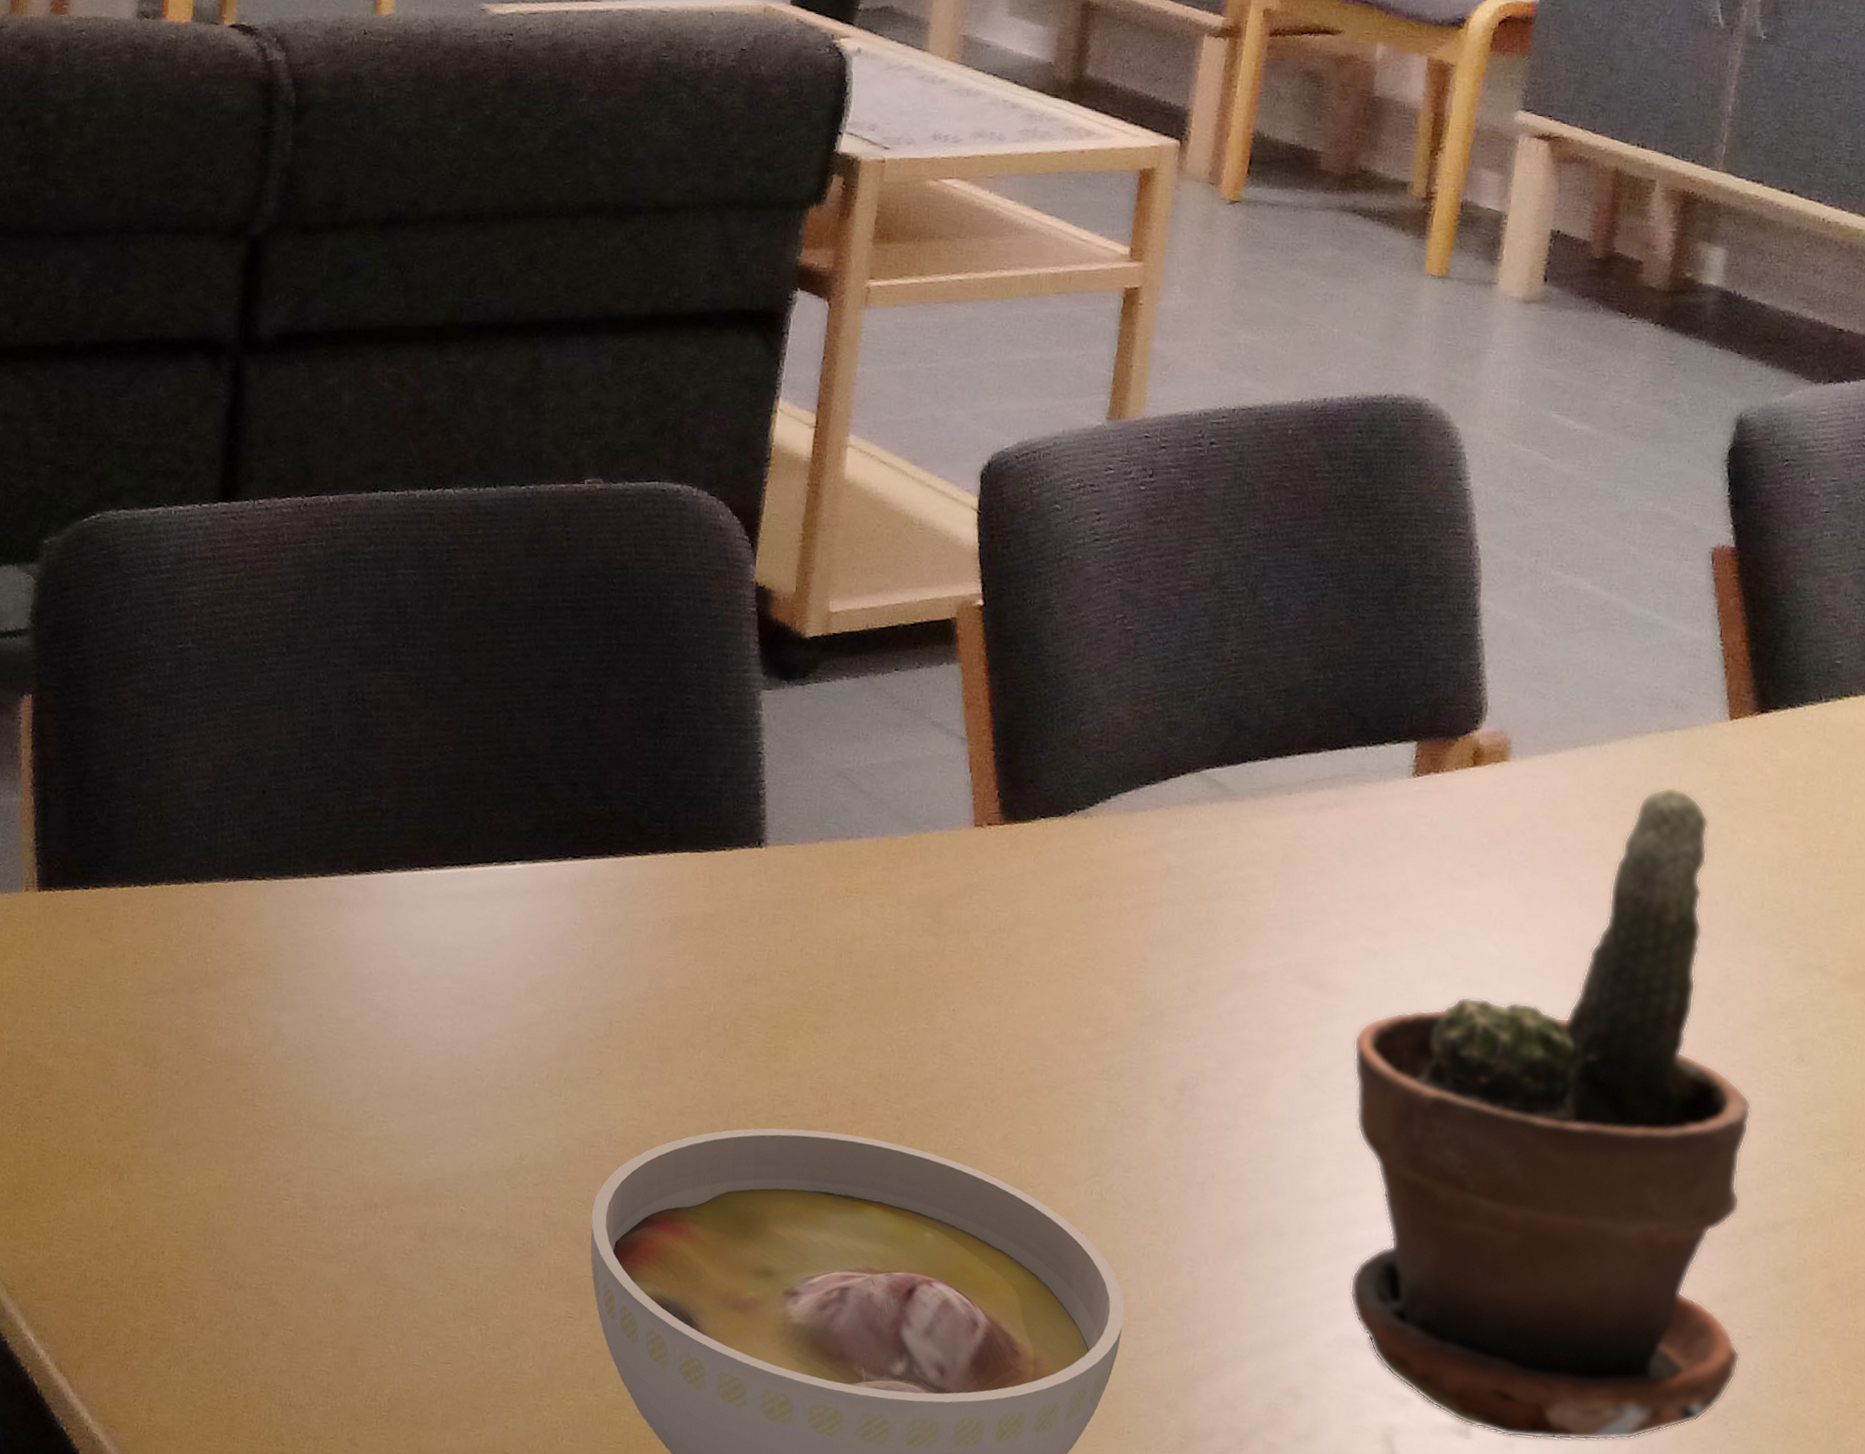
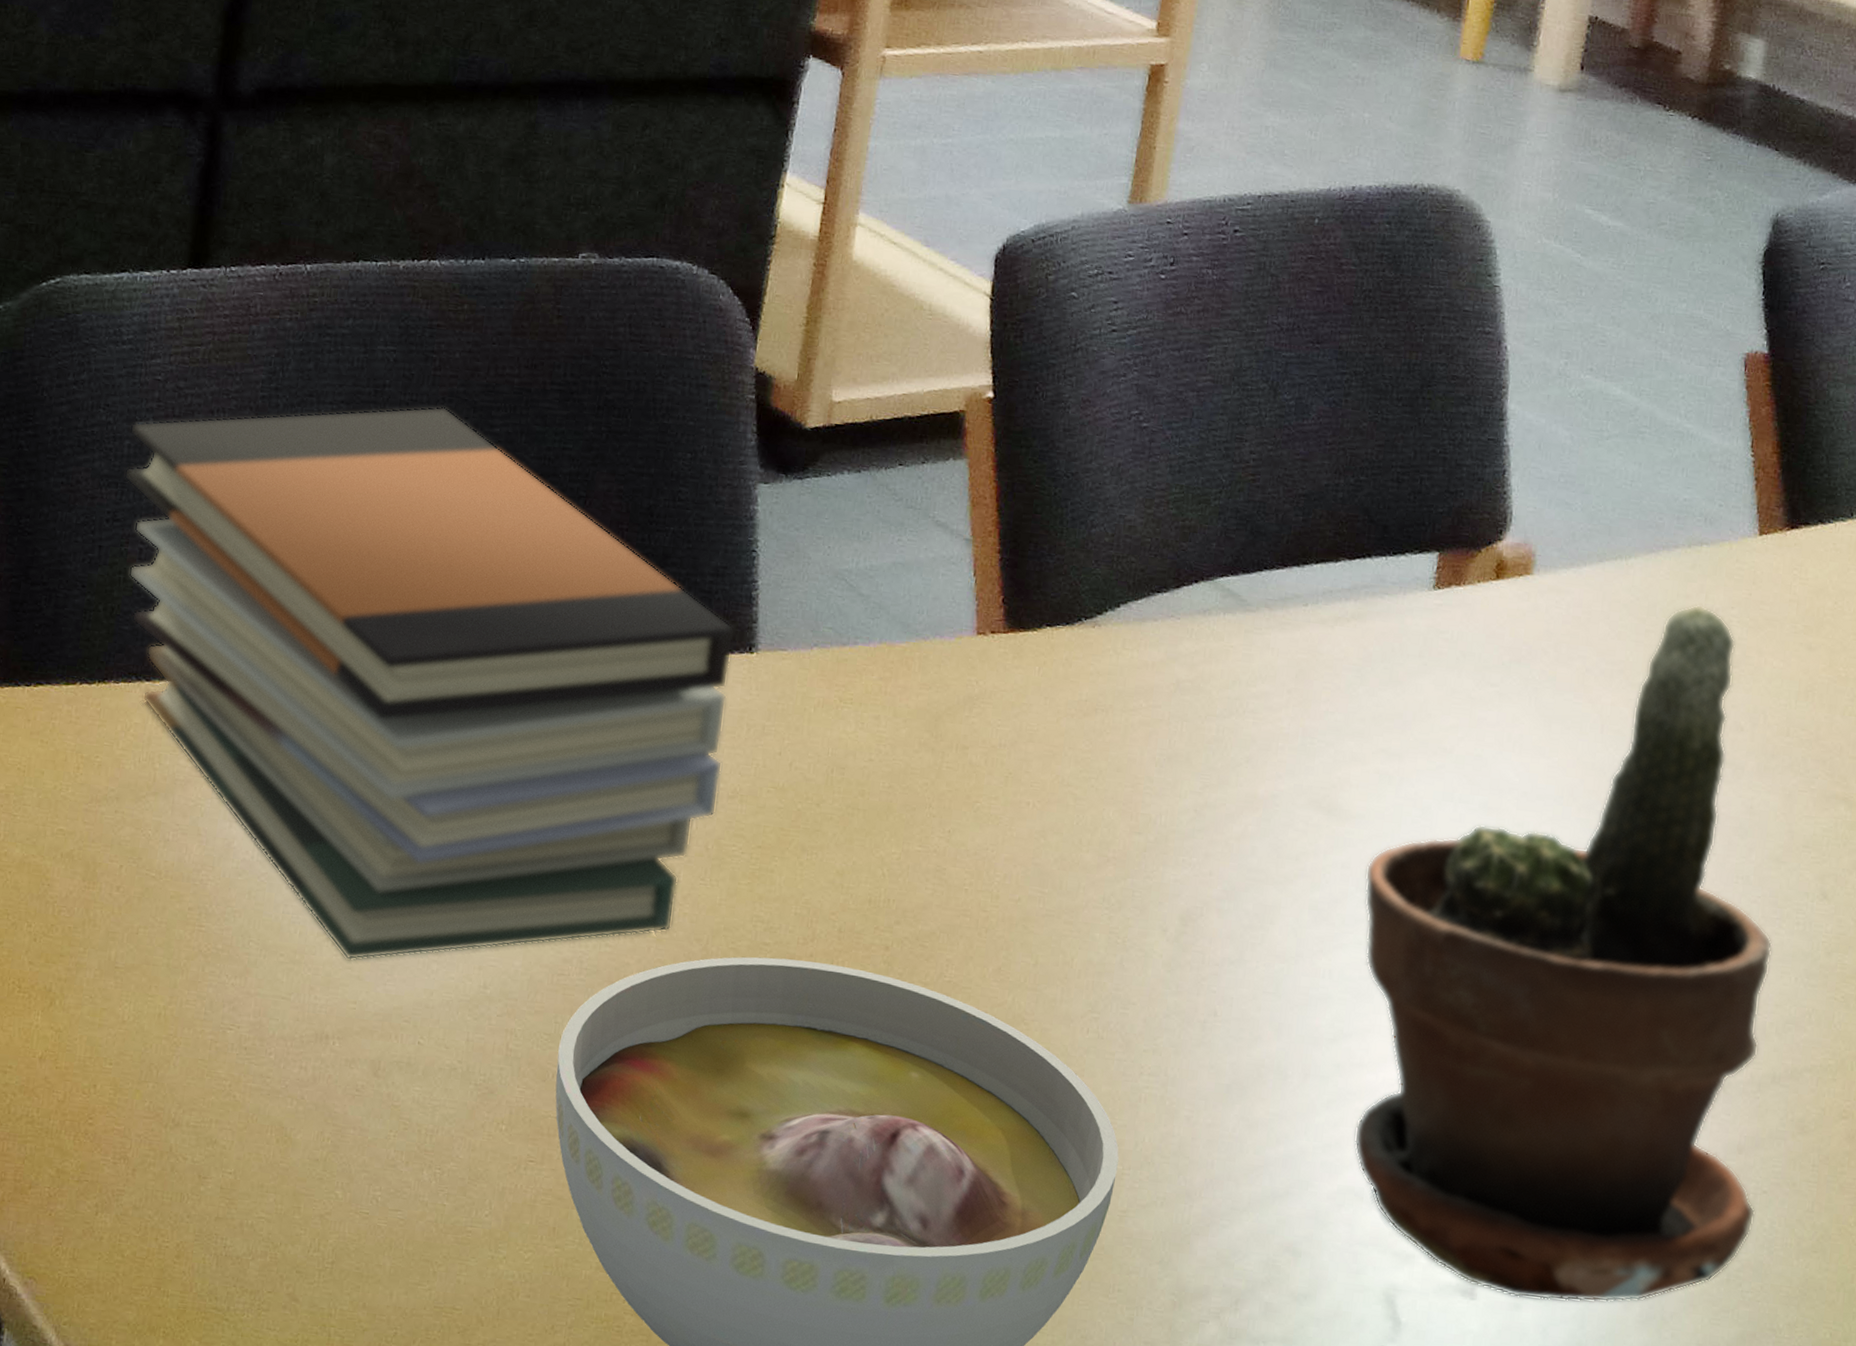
book stack: none [167,624,744,1136] -> present [124,406,735,961]

